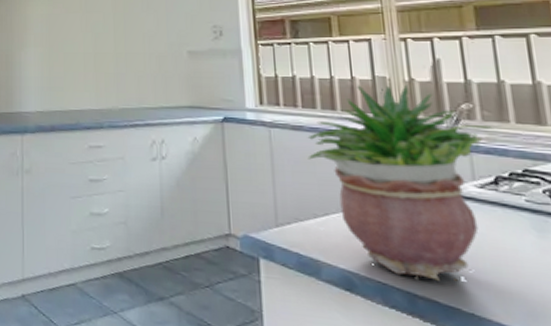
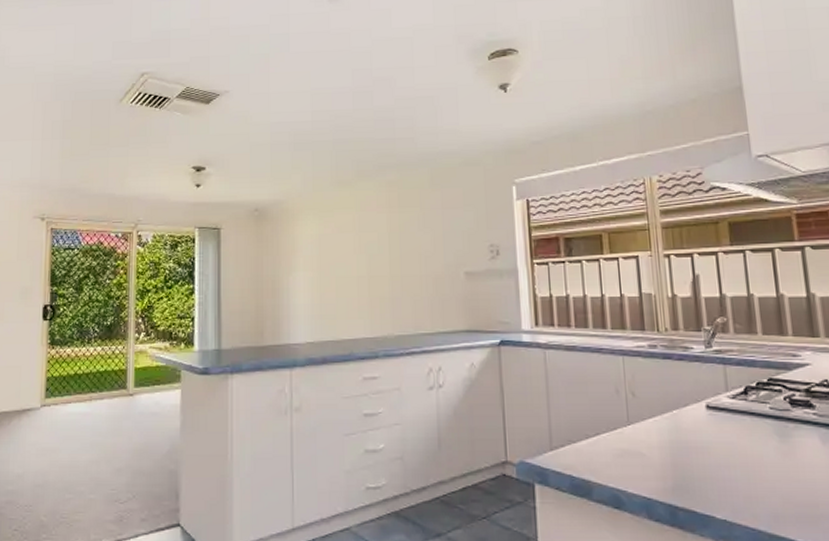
potted plant: present [307,84,495,283] -> none [580,300,745,493]

